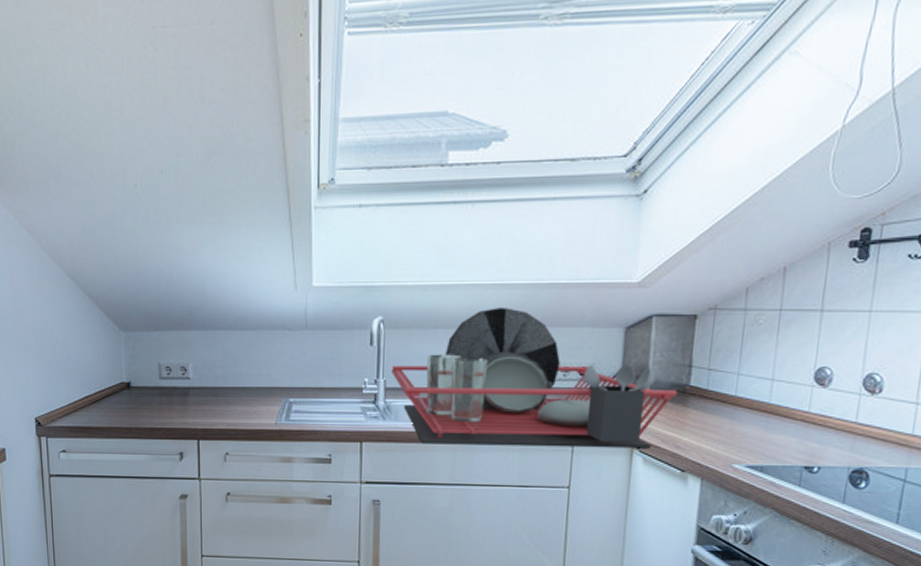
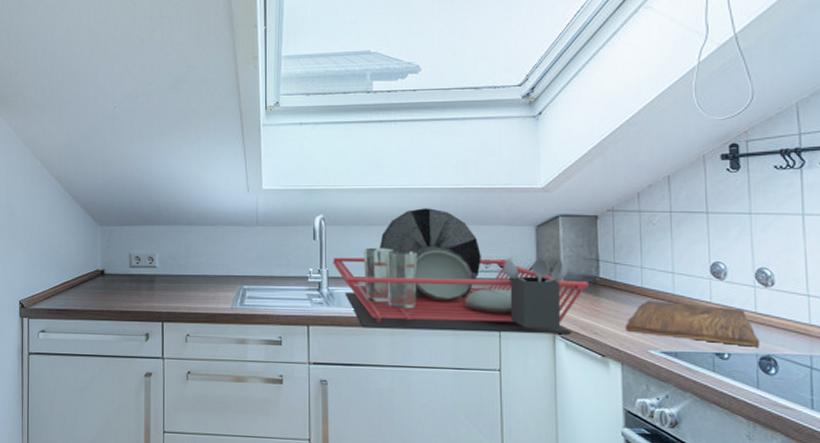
cutting board: none [710,410,856,460] -> present [625,300,761,347]

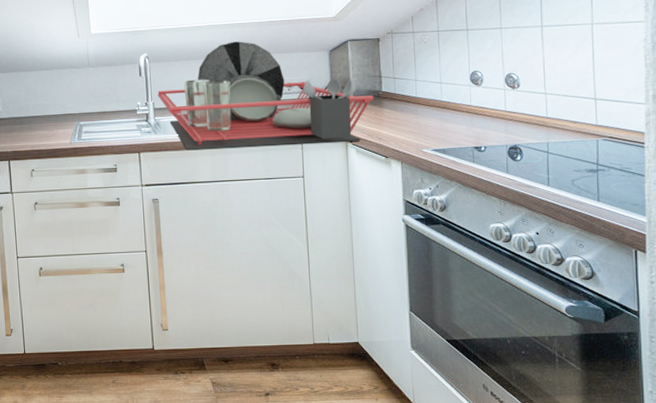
cutting board: present [625,300,761,347] -> none [404,107,509,140]

